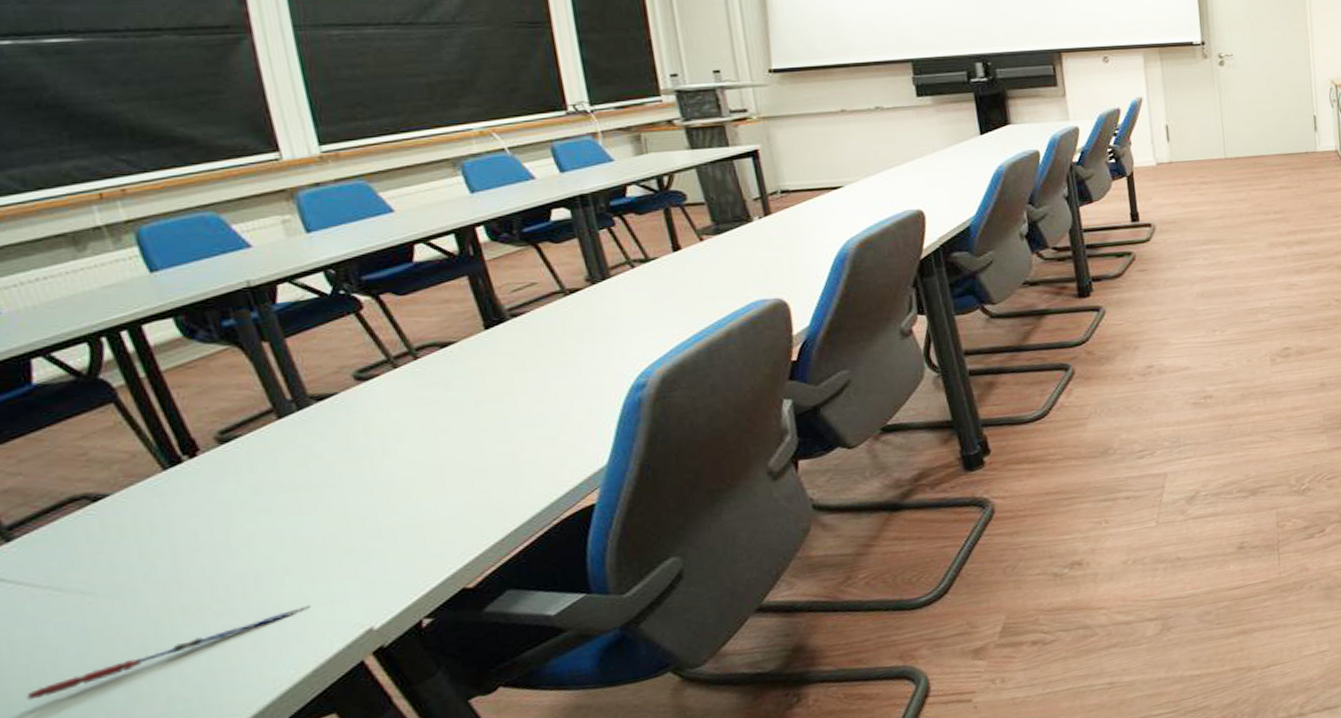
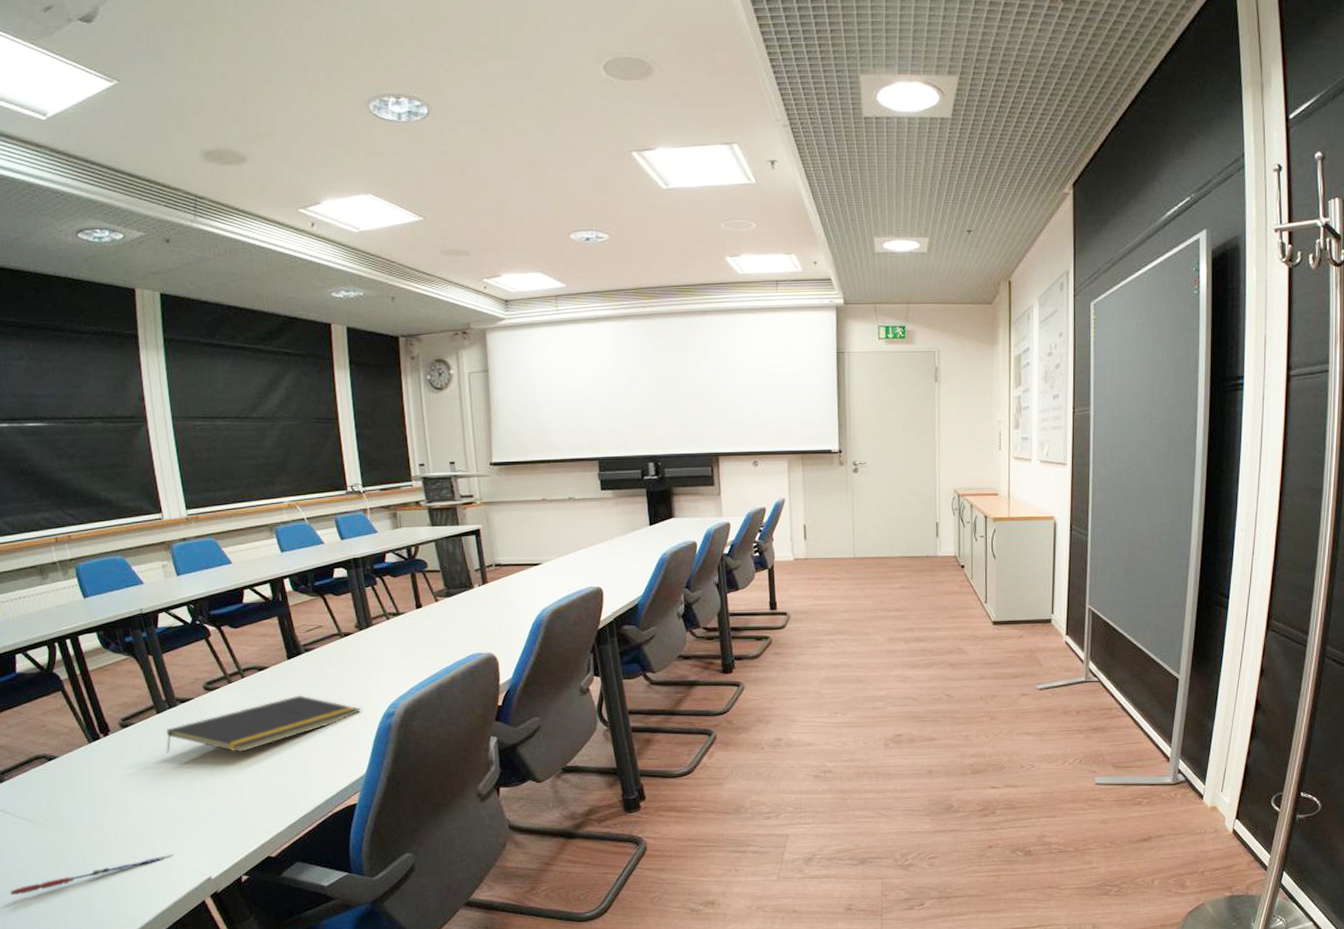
notepad: none [294,373,599,470] -> present [166,695,362,753]

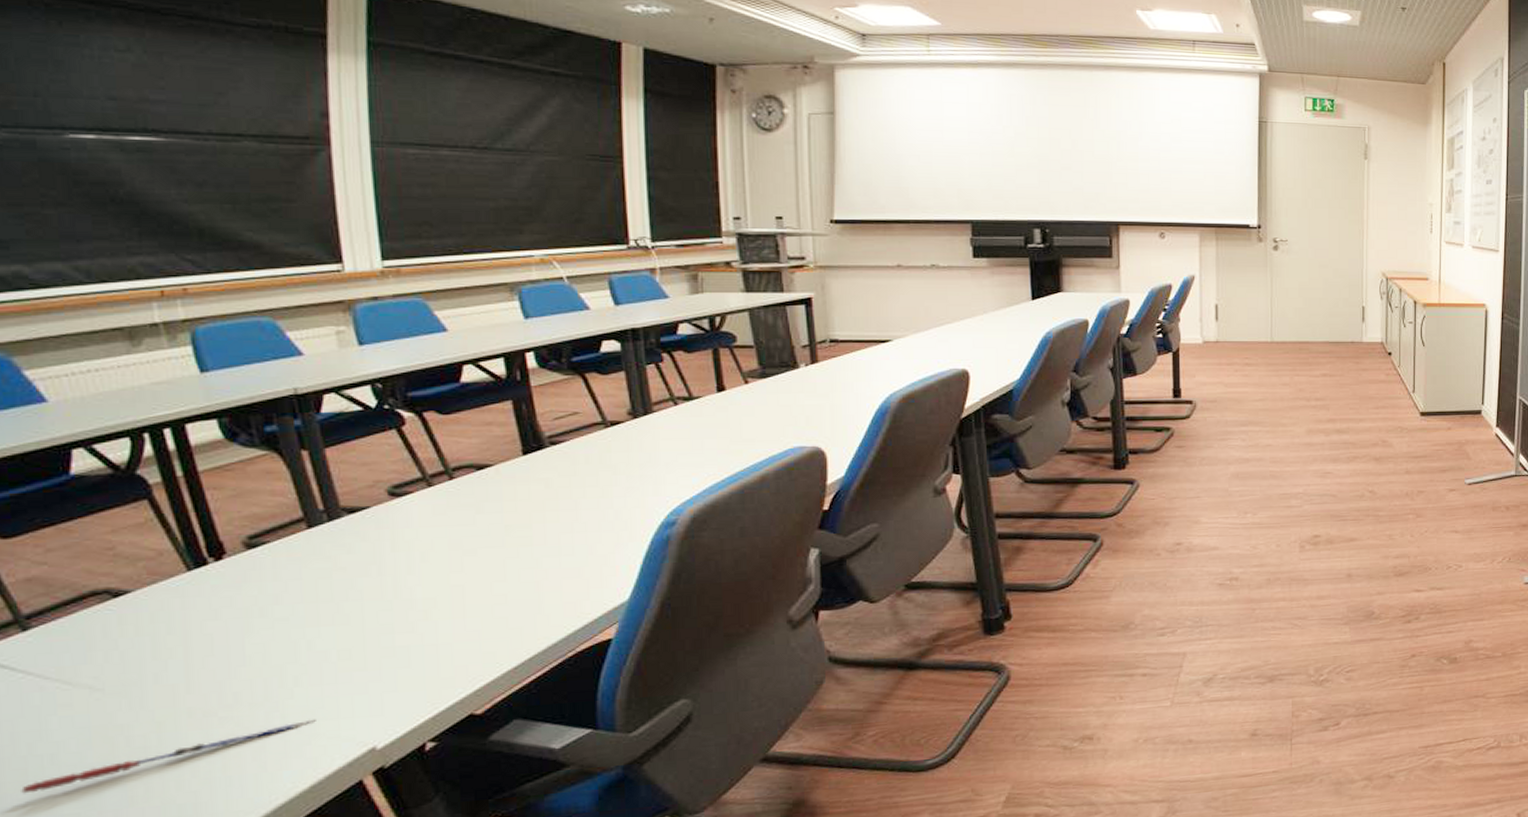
notepad: present [166,695,362,753] -> none [318,500,629,581]

